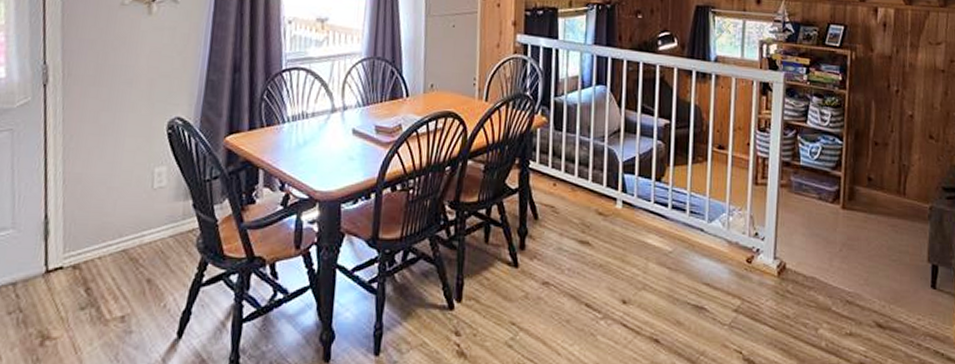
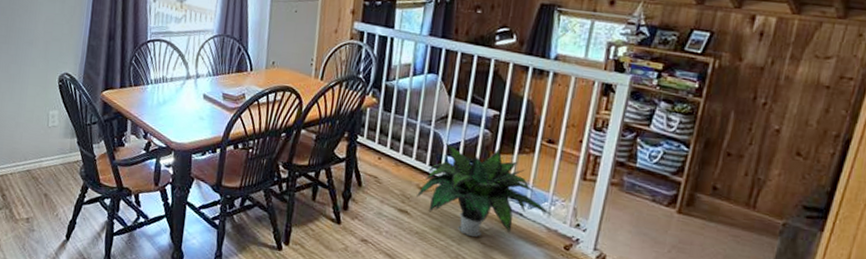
potted plant: none [597,160,731,261] -> present [416,143,552,237]

